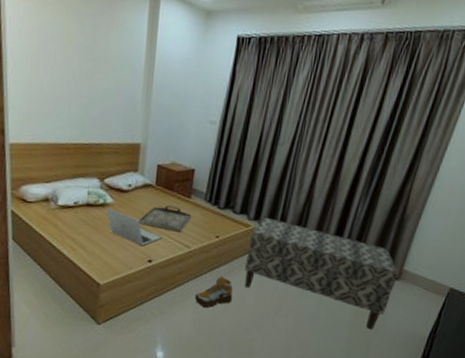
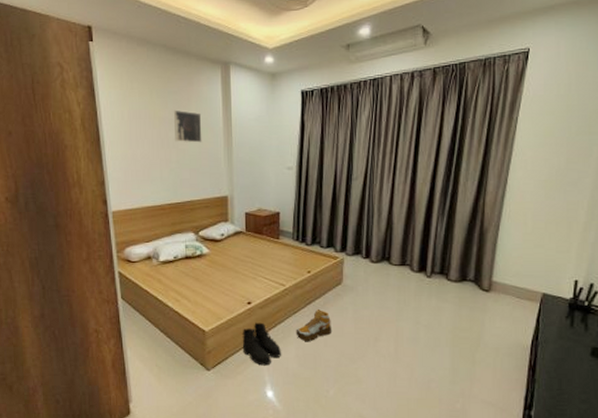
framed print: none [88,36,122,80] -> present [174,110,202,143]
laptop: present [105,208,162,246] -> none [203,258,258,290]
boots: none [137,282,178,327] -> present [242,322,282,366]
serving tray: present [138,205,192,233] -> none [234,248,283,272]
bench: present [244,217,398,330] -> none [339,247,488,345]

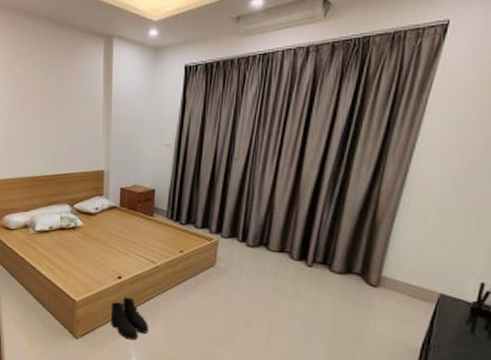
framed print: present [174,110,202,143] -> none [56,83,83,116]
shoe: present [296,310,332,341] -> none [164,290,202,320]

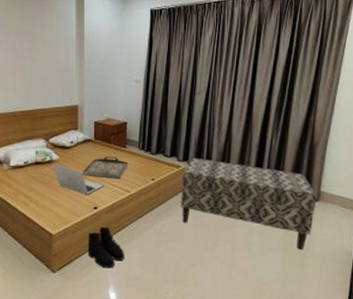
laptop: none [77,230,129,264] -> present [52,164,105,195]
serving tray: none [106,224,156,249] -> present [82,156,129,179]
bench: none [211,229,376,341] -> present [181,157,317,250]

